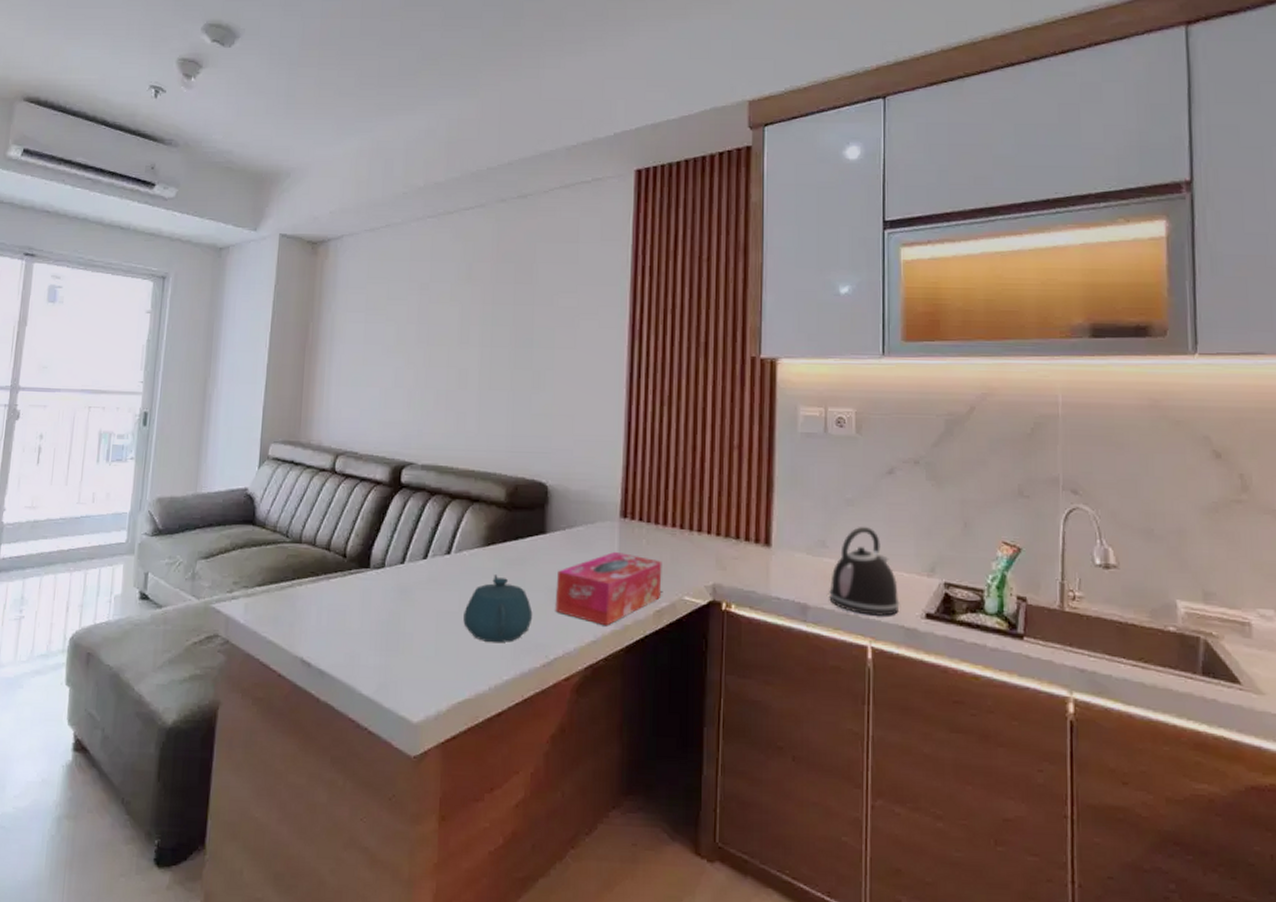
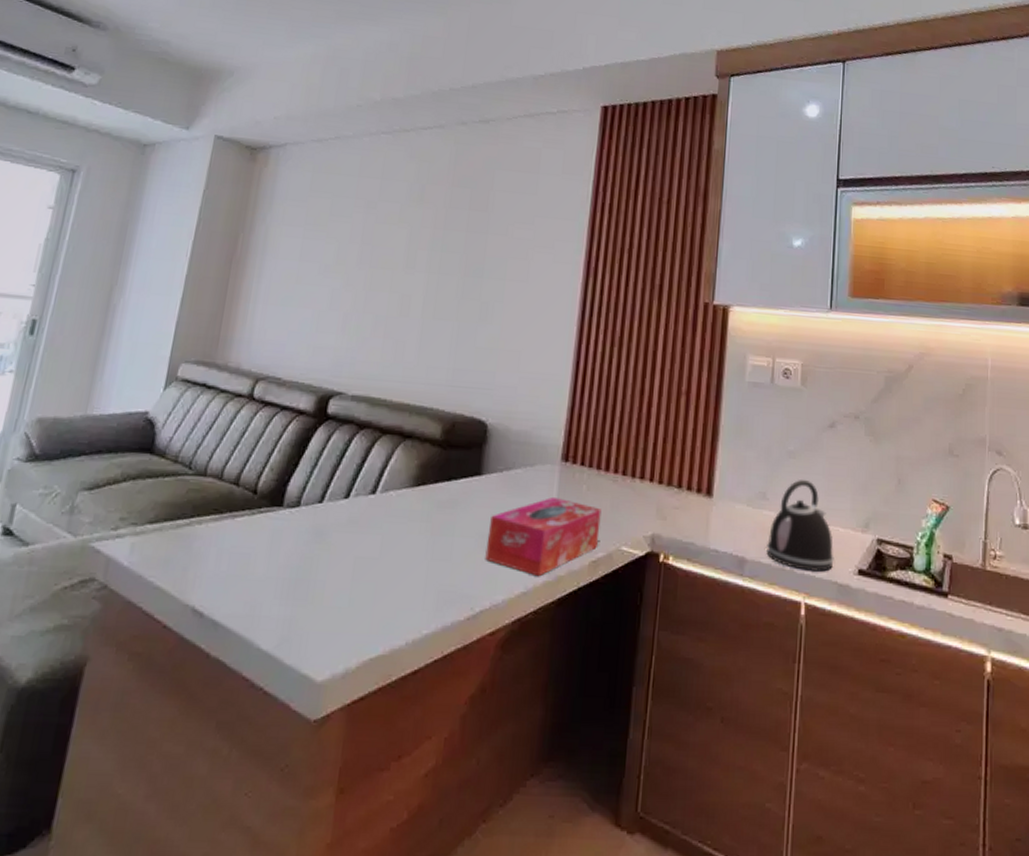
teapot: present [463,575,533,643] -> none [383,518,461,594]

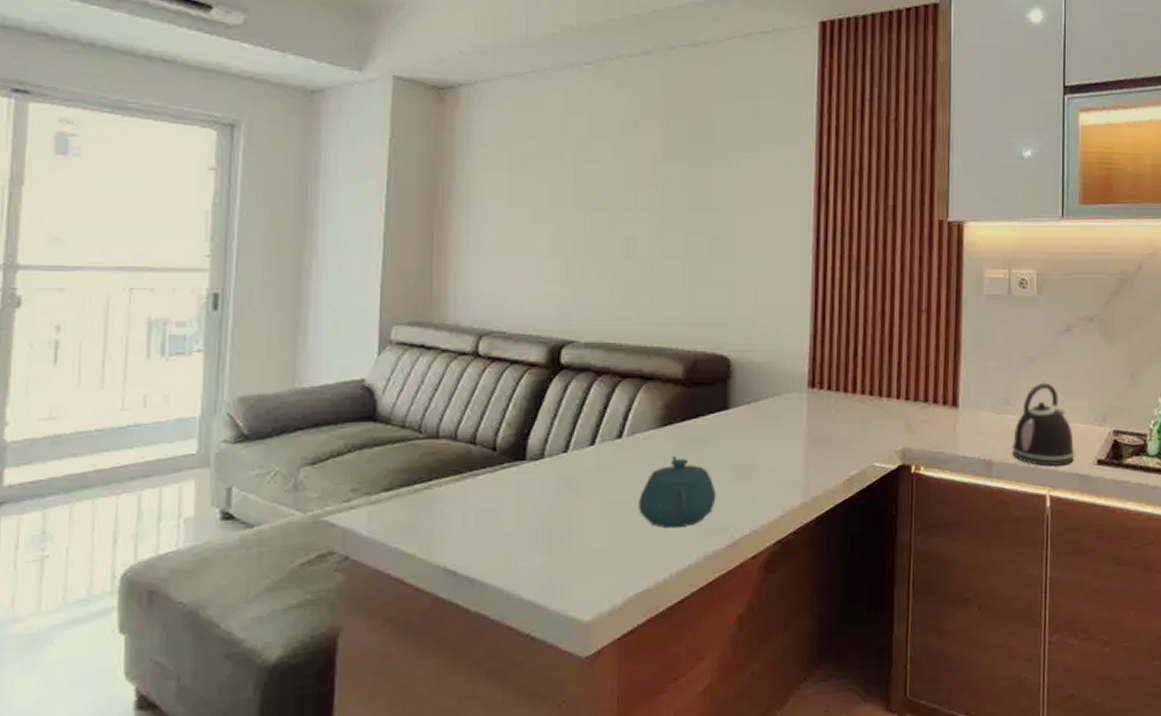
teapot: none [383,518,461,594] -> present [639,456,716,528]
tissue box: present [485,496,602,577] -> none [740,422,852,500]

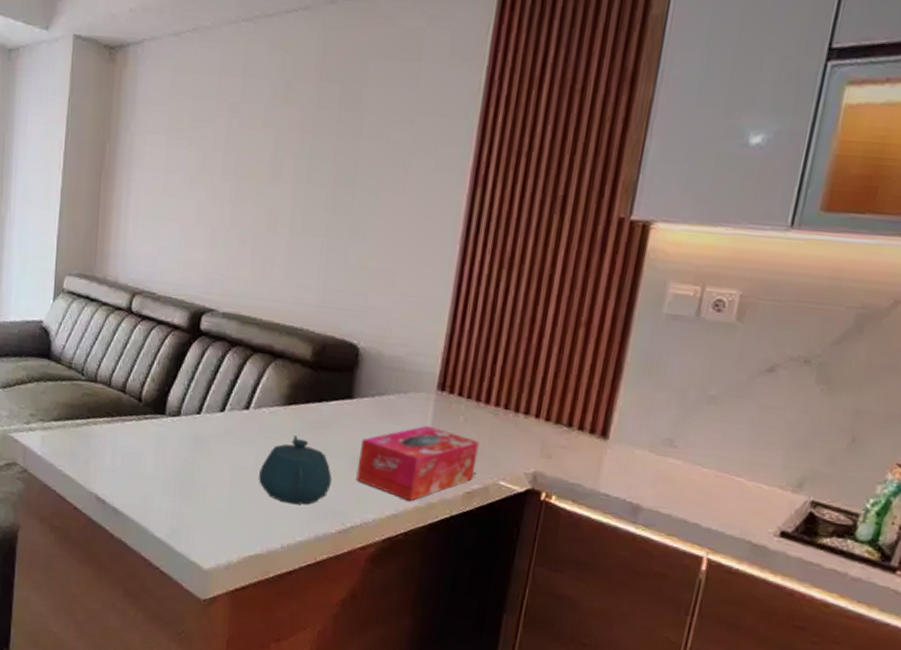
tissue box: none [740,422,852,500] -> present [356,425,479,502]
kettle: present [1012,382,1075,467] -> none [667,428,753,530]

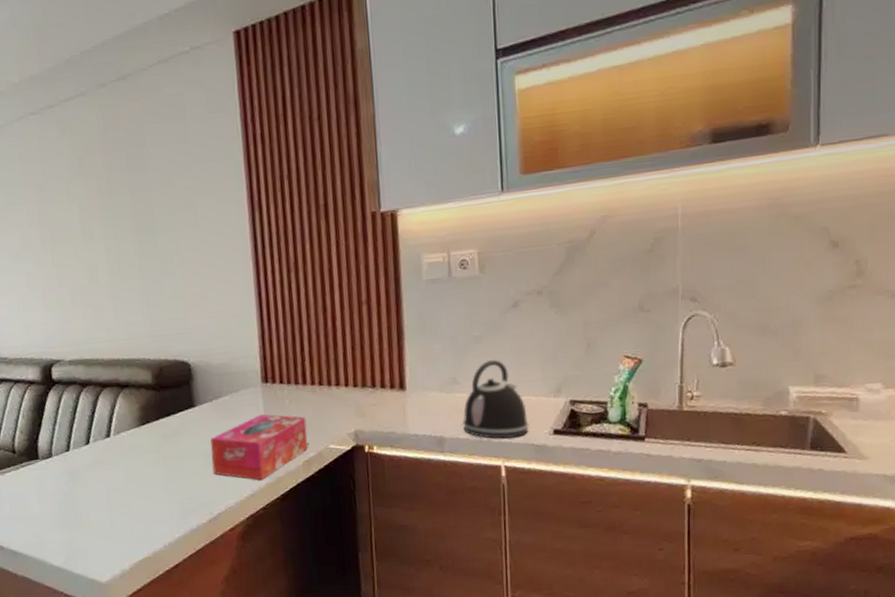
teapot: present [259,436,332,505] -> none [131,449,194,508]
kettle: none [667,428,753,530] -> present [463,359,529,439]

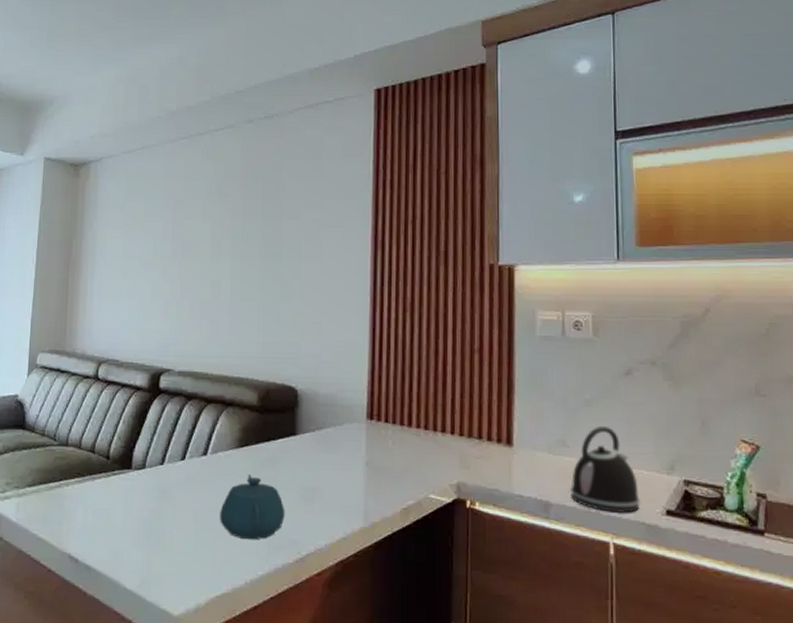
teapot: none [131,449,194,508] -> present [220,475,285,540]
tissue box: present [210,414,308,481] -> none [306,451,408,524]

